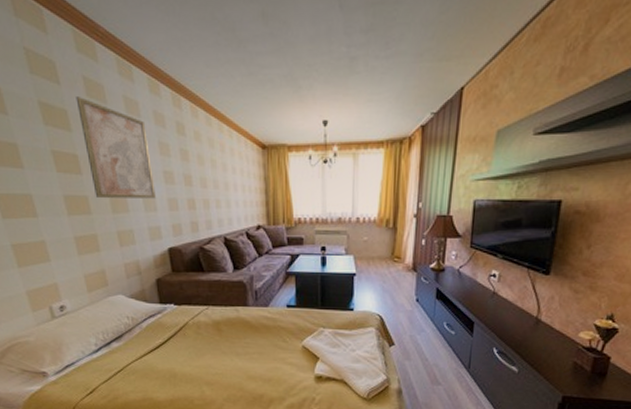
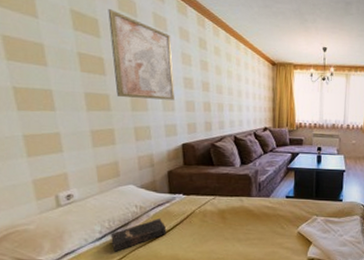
hardback book: none [105,331,161,365] -> present [110,219,167,252]

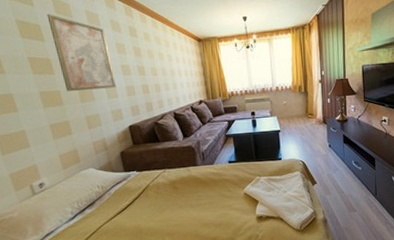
hardback book: present [110,219,167,252] -> none [80,195,128,229]

